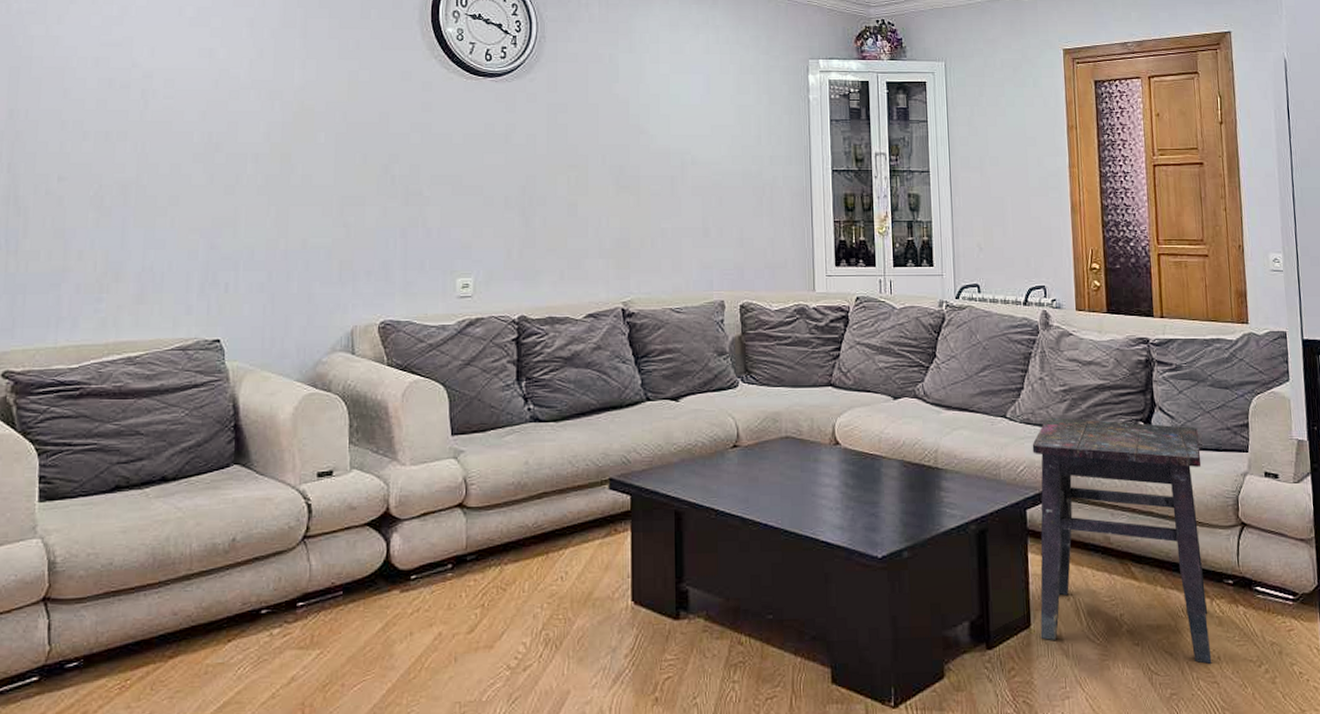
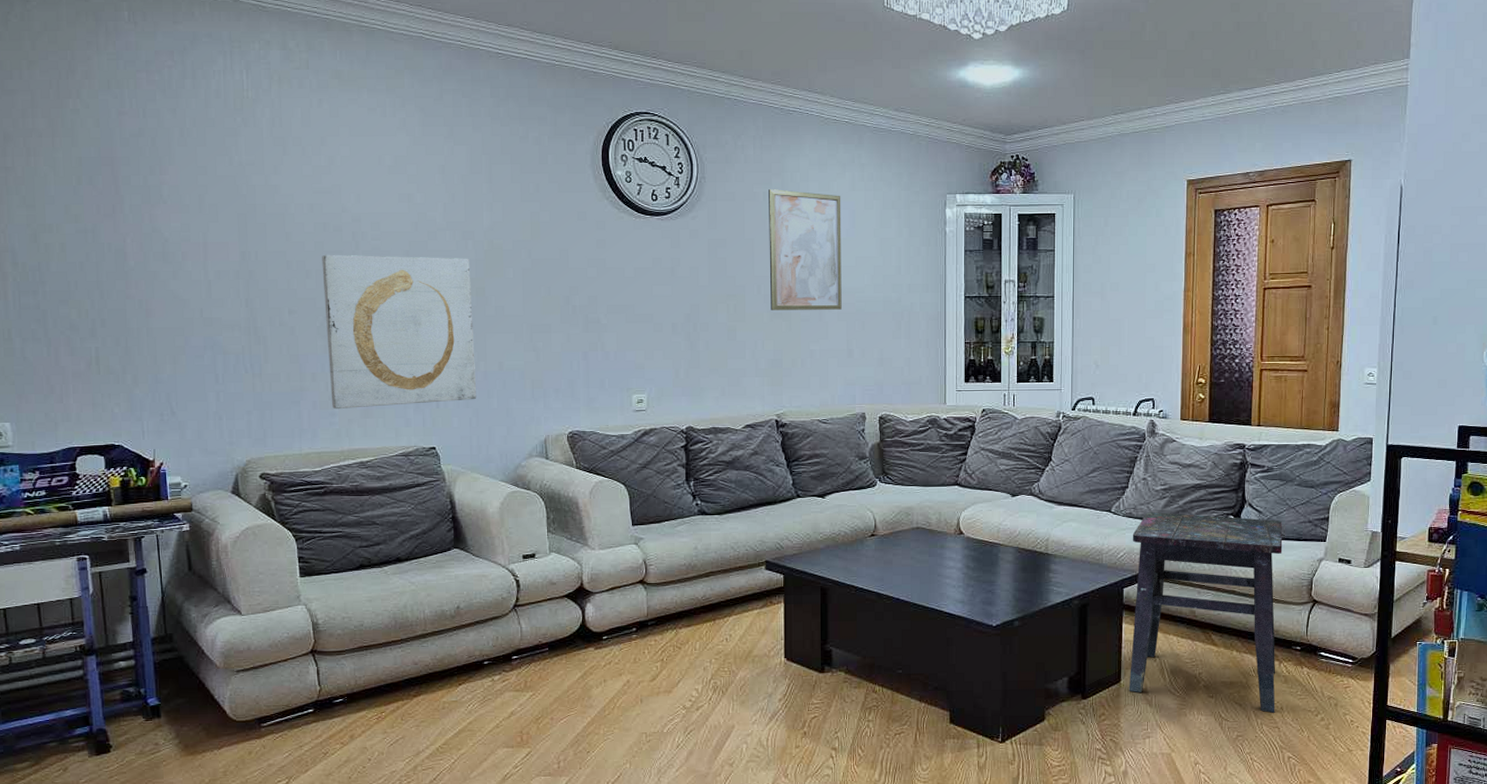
wall art: none [99,114,276,293] -> present [322,254,477,409]
wall art: none [615,51,696,183] -> present [769,189,842,310]

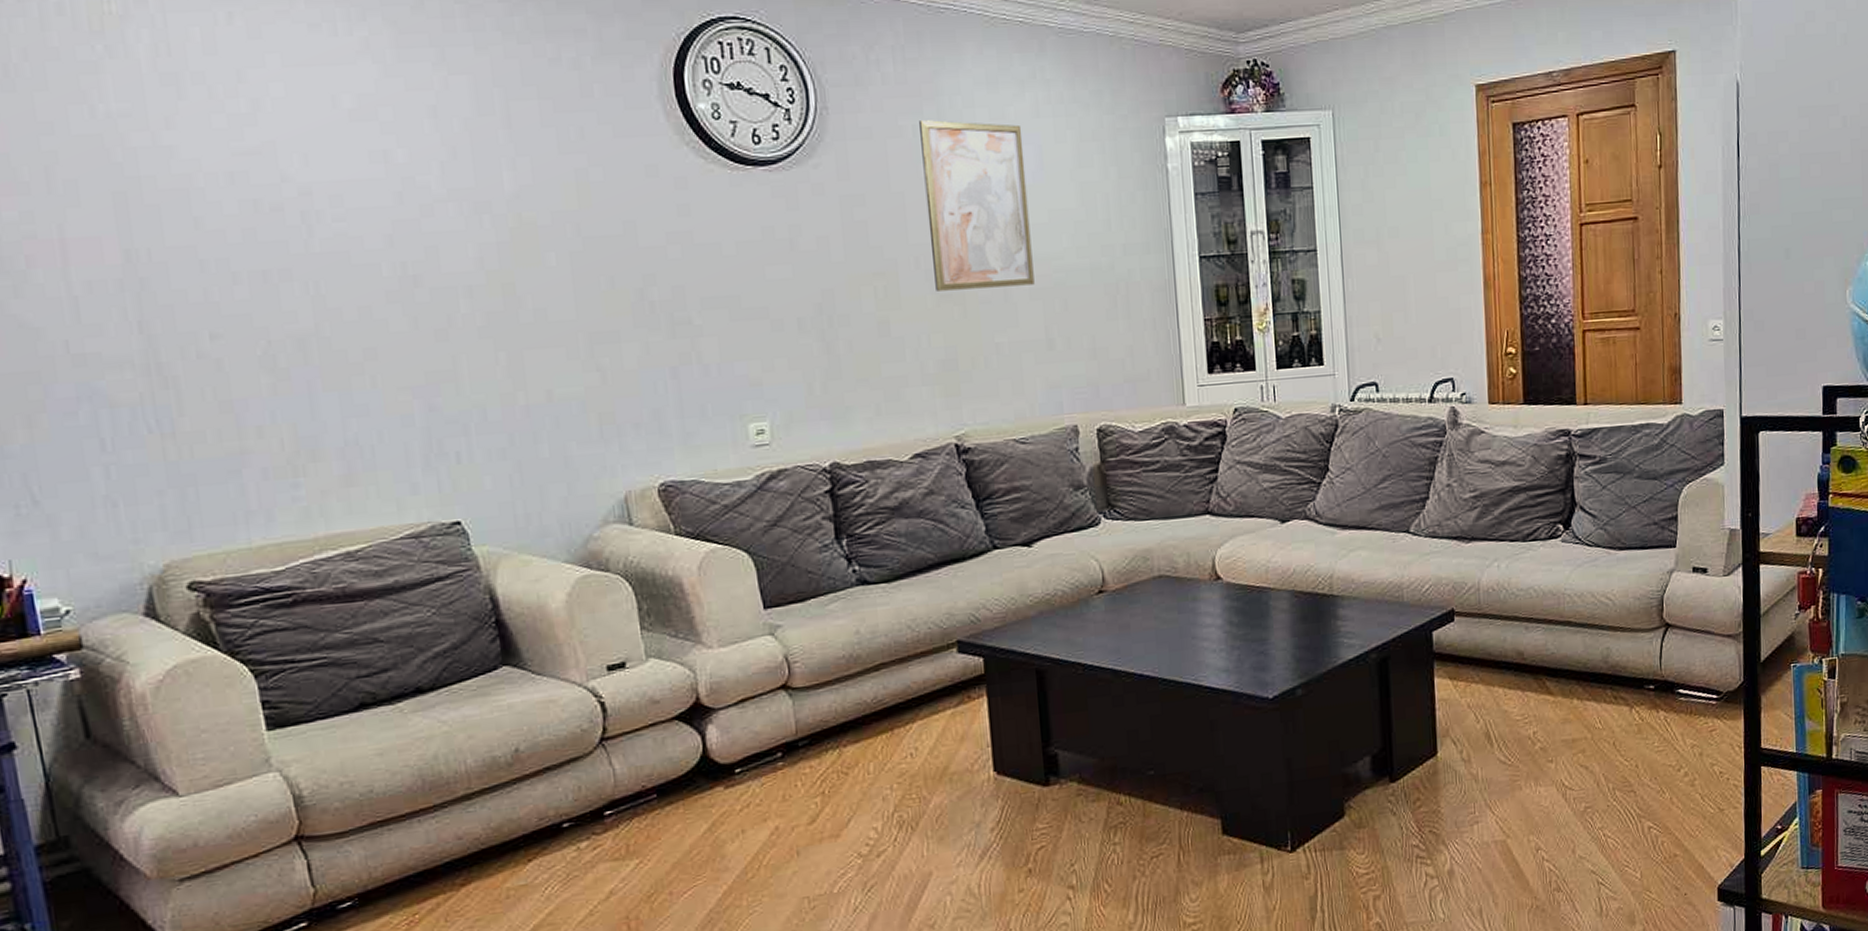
wall art: present [322,254,477,409] -> none [255,241,518,477]
side table: present [1129,512,1283,713] -> none [1438,524,1629,774]

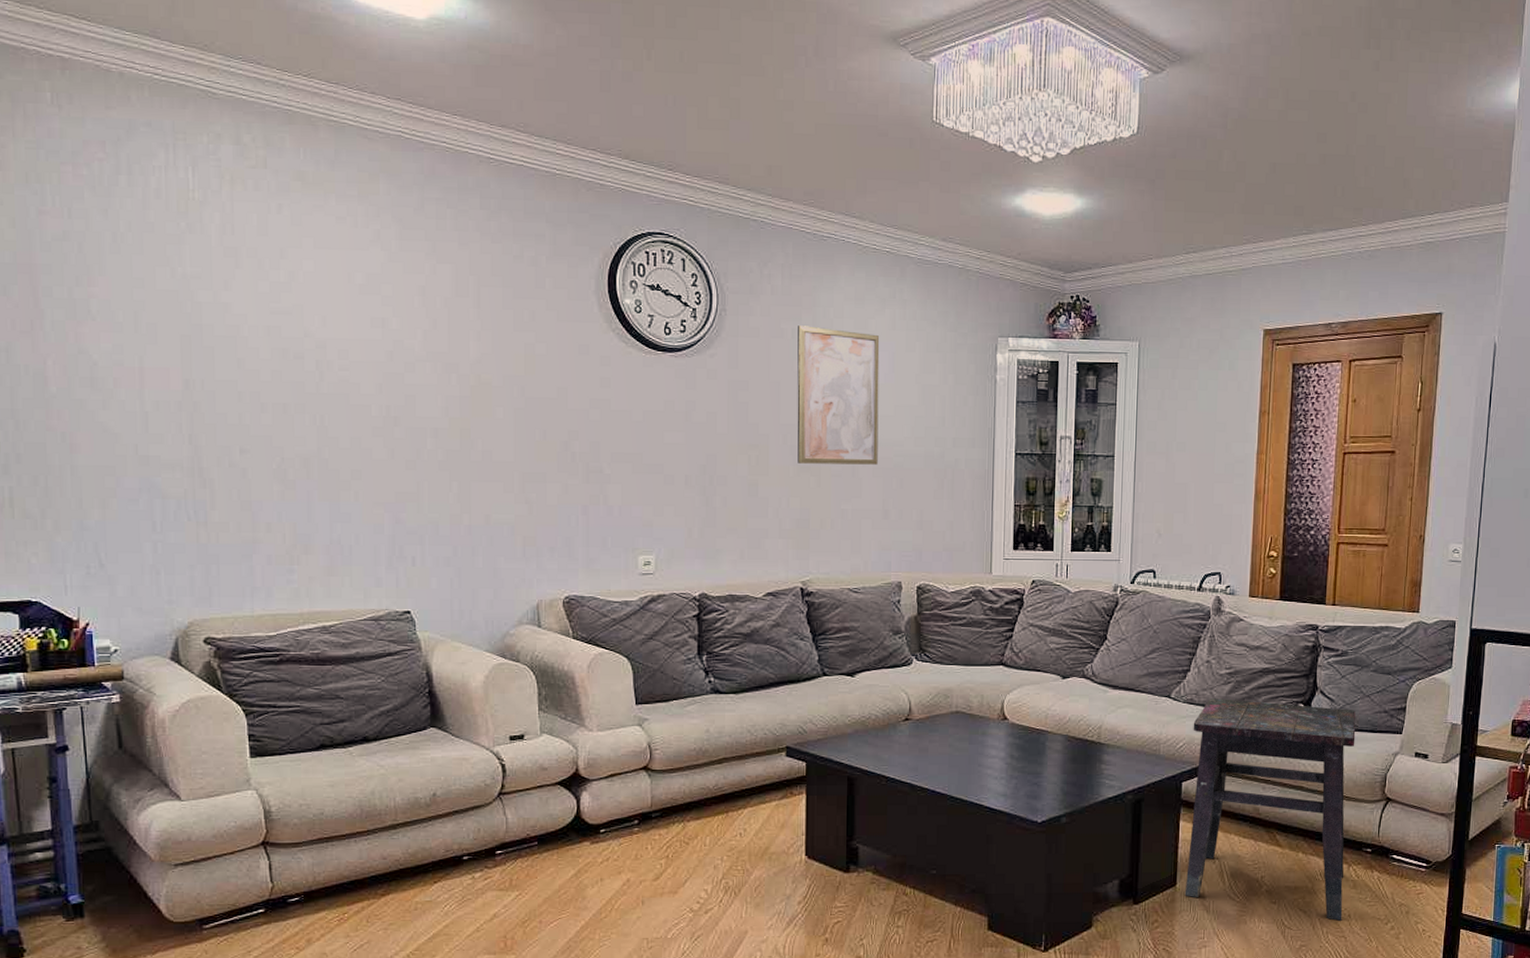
side table: none [1438,524,1629,774] -> present [1184,699,1356,921]

